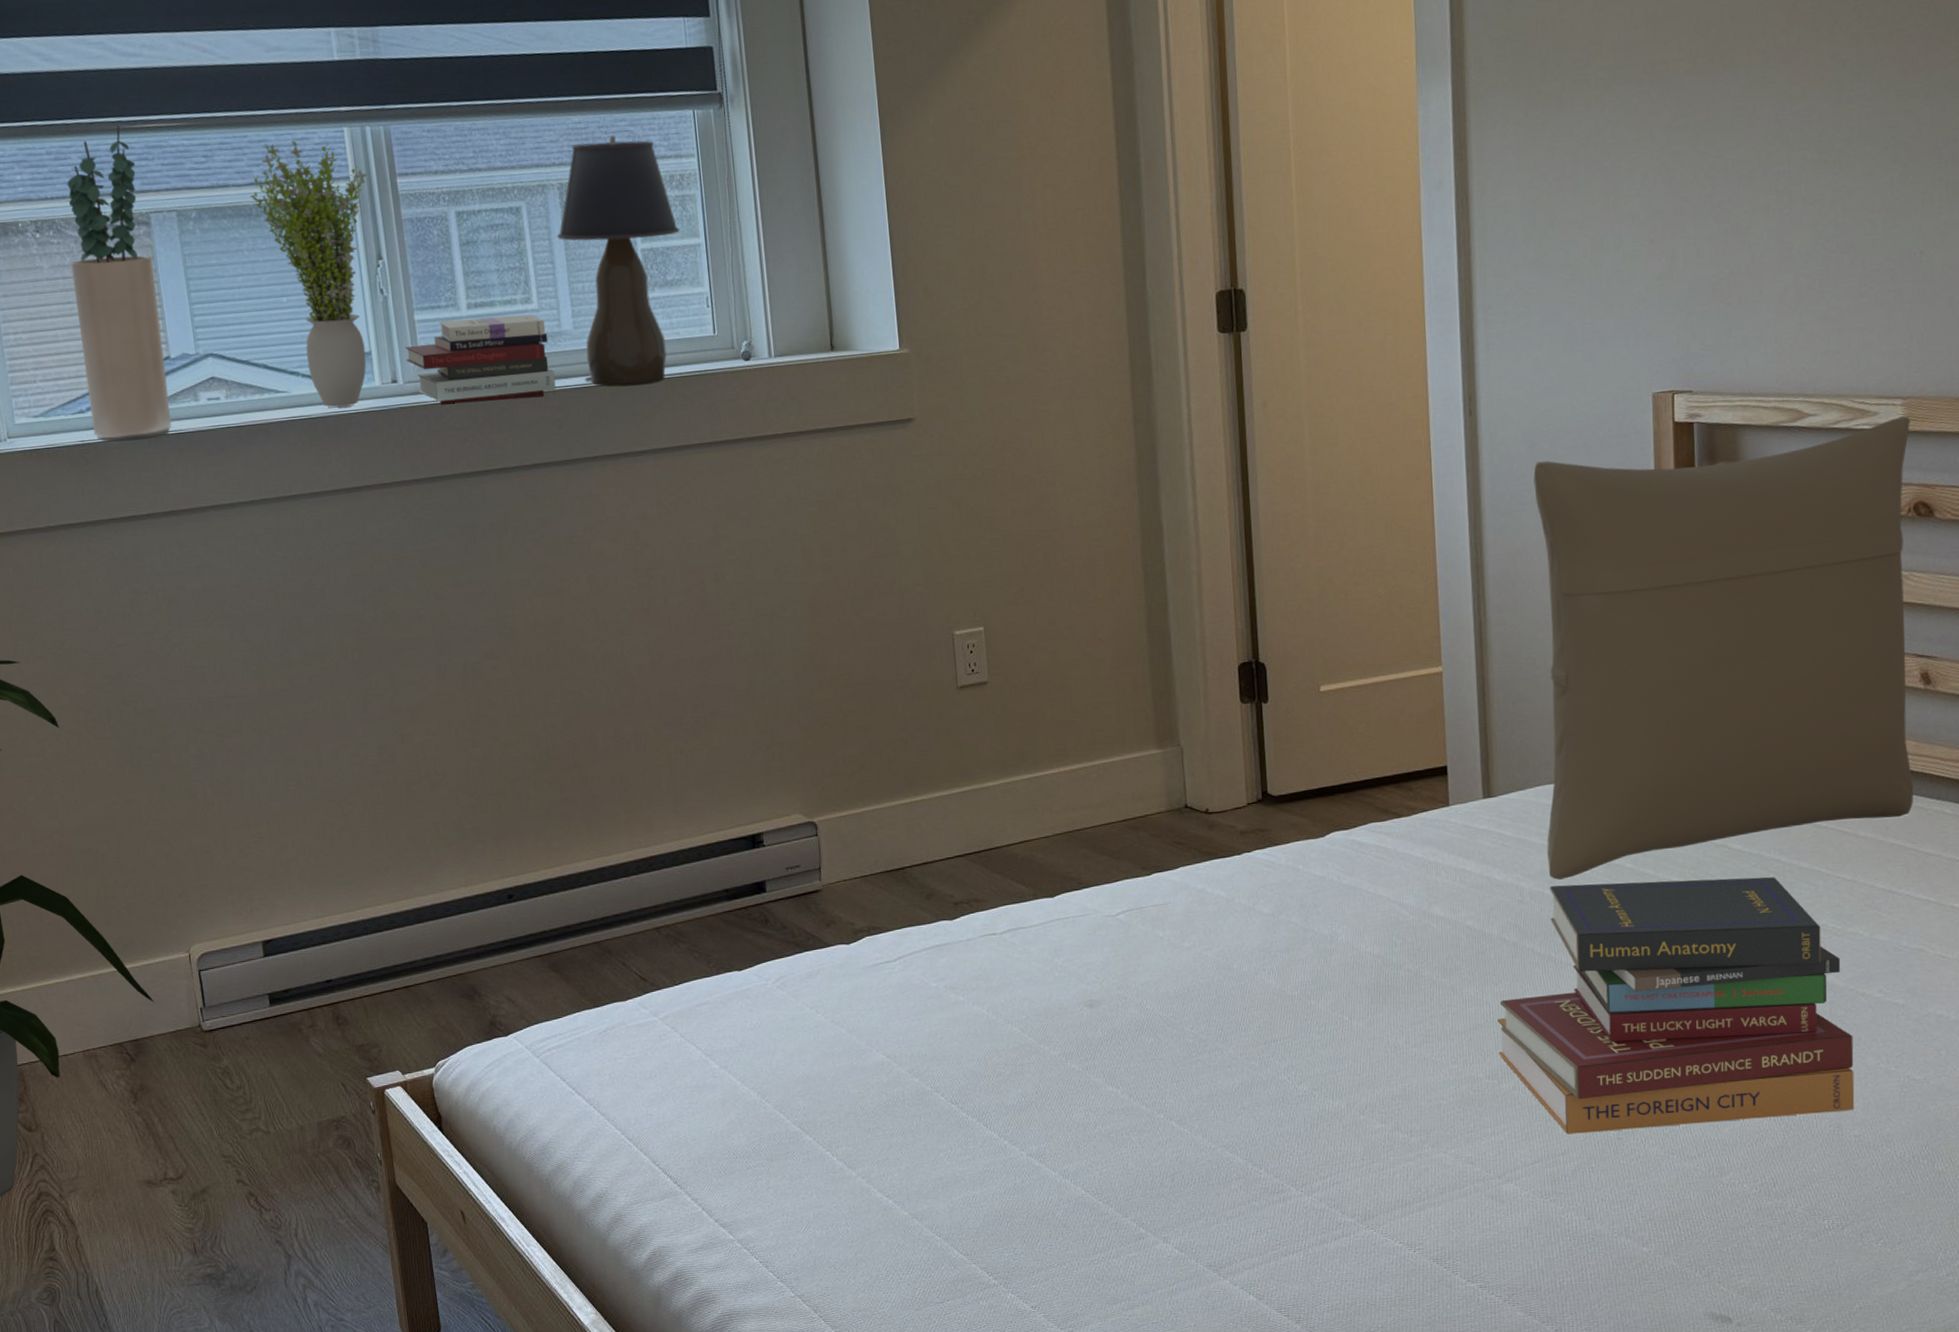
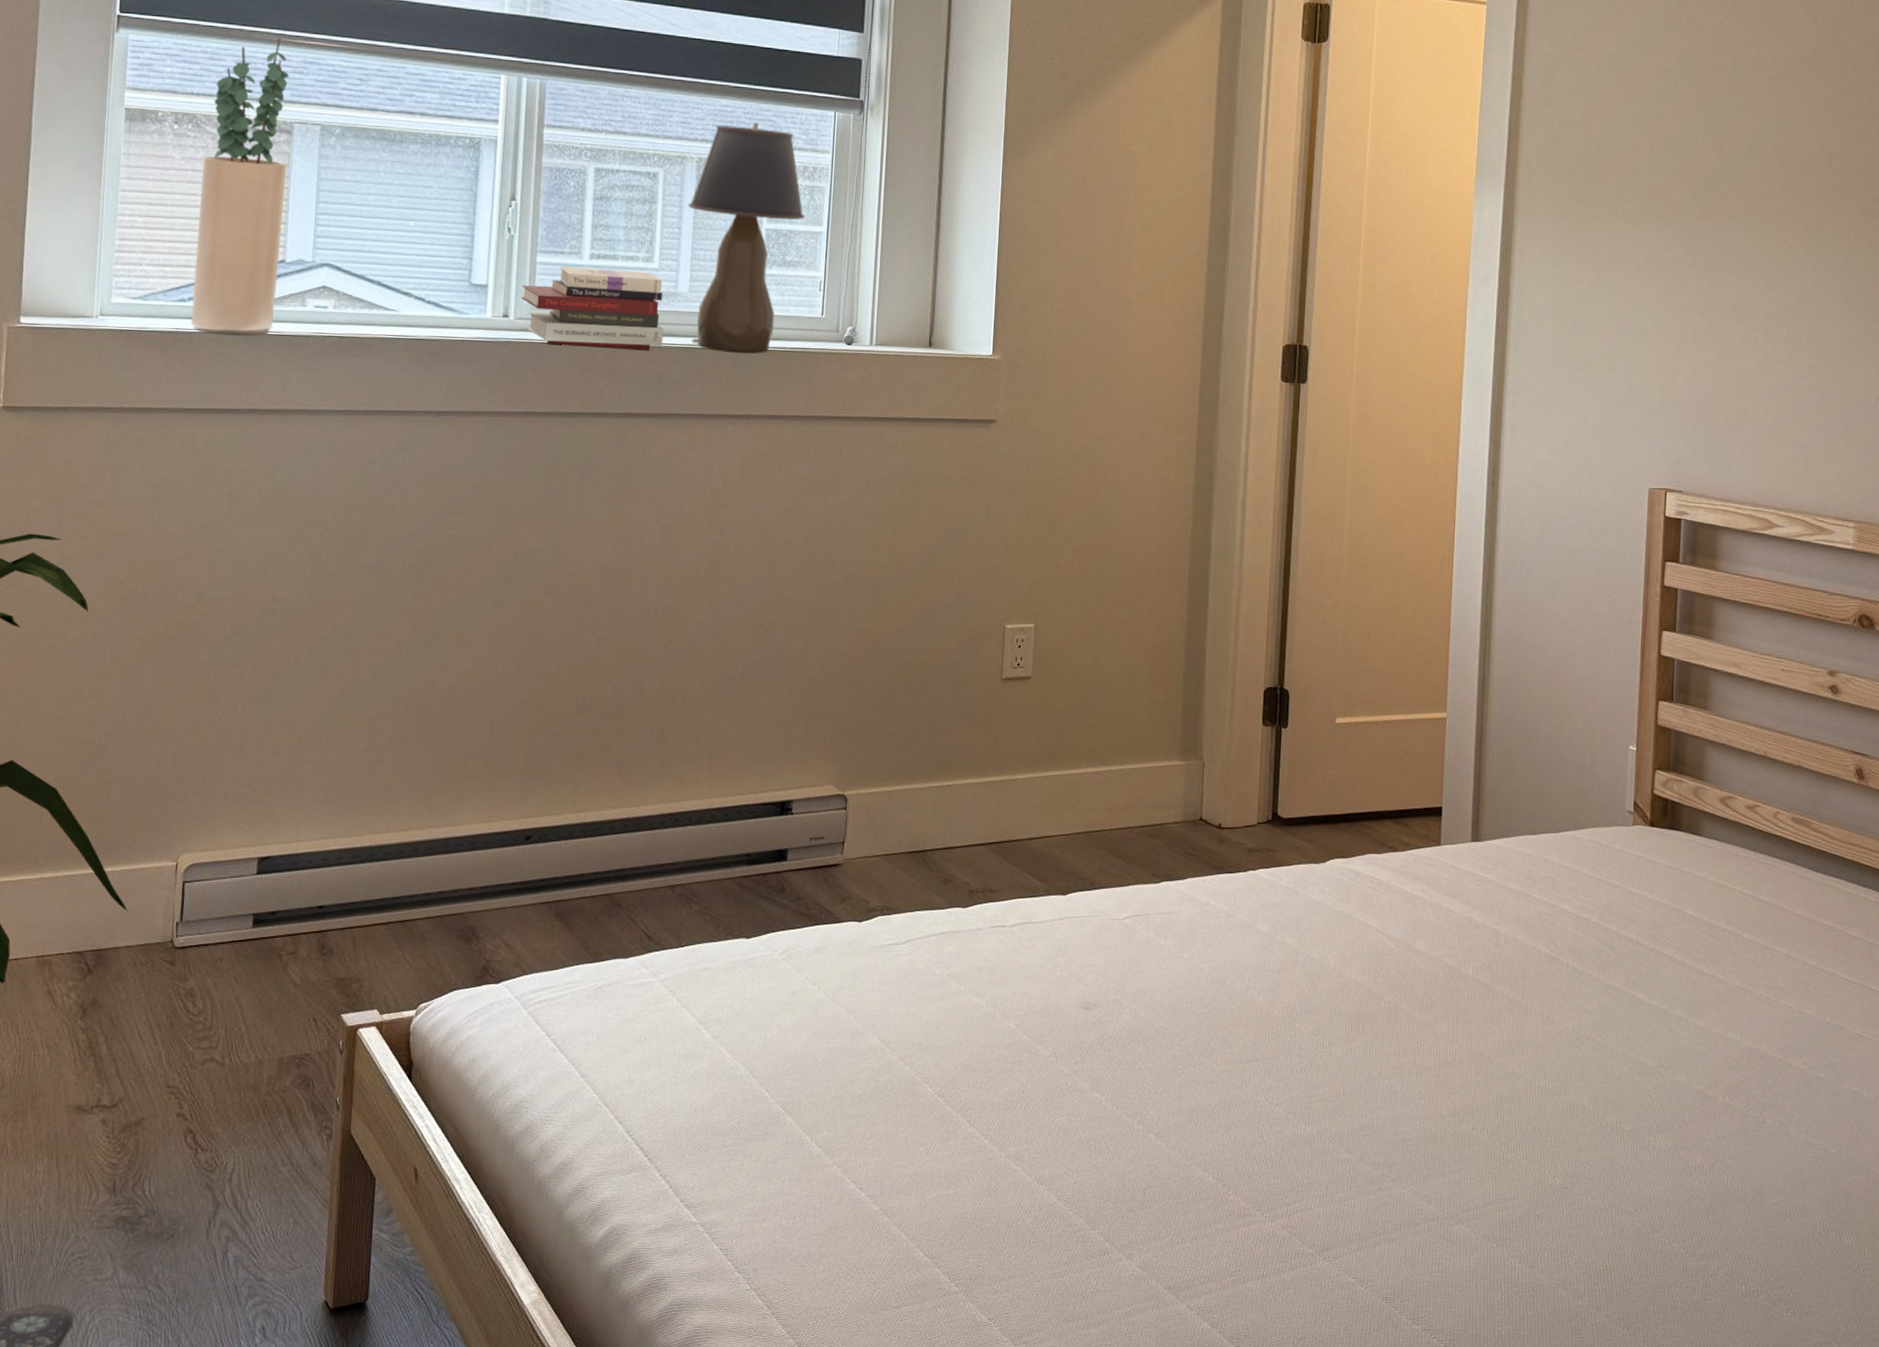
potted plant: present [250,141,367,408] -> none [397,77,516,334]
books: present [1497,877,1855,1134] -> none [1462,933,1779,1180]
pillow: present [1533,416,1913,880] -> none [1523,536,1860,927]

